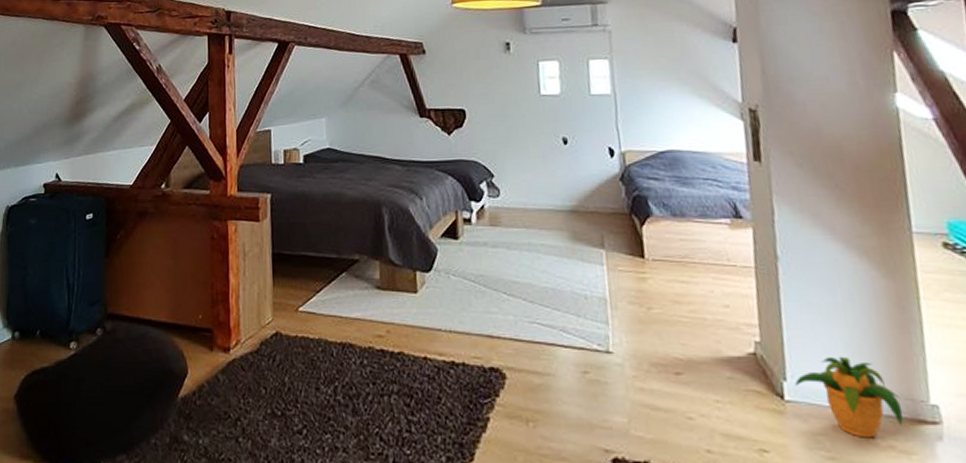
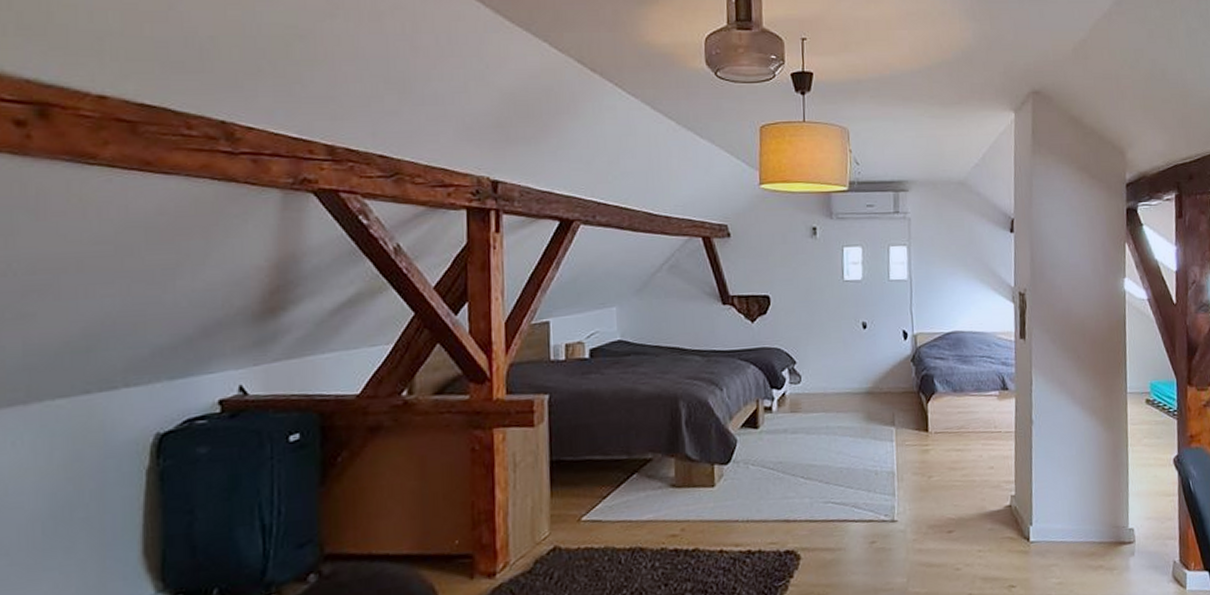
potted plant: present [794,356,904,438] -> none [1038,499,1111,563]

